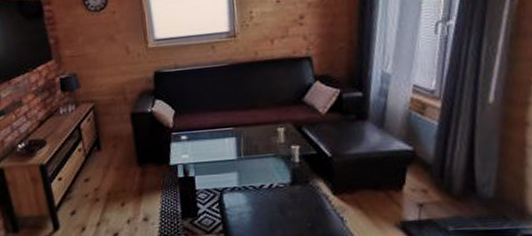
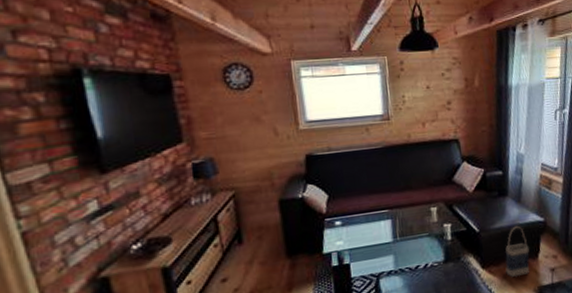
bag: none [361,153,392,209] -> present [505,225,530,278]

